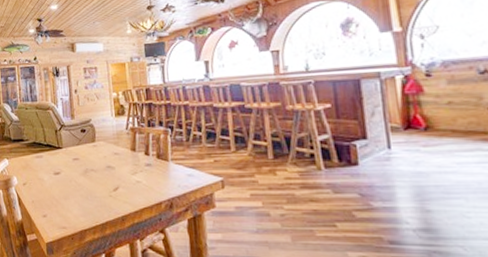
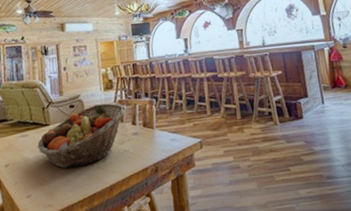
fruit basket: none [51,130,139,193] -> present [37,103,126,169]

